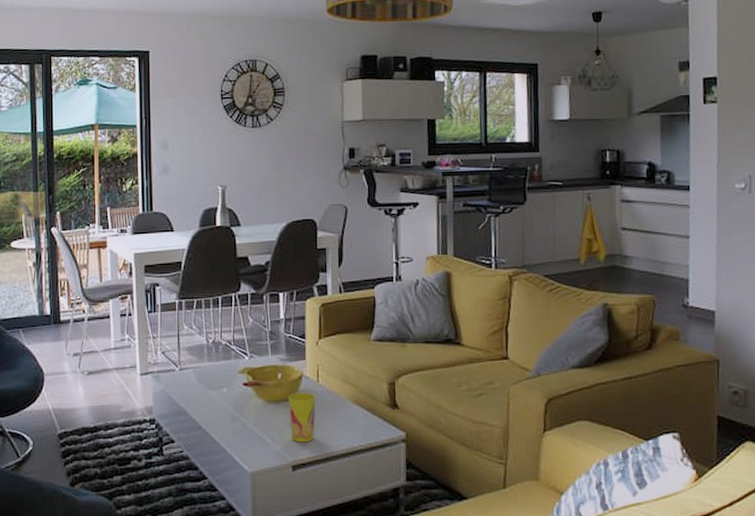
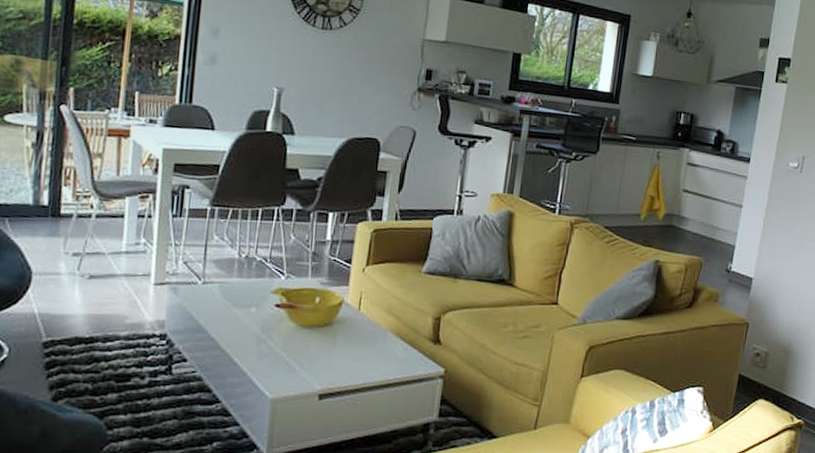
cup: present [288,392,316,443] -> none [321,319,355,372]

